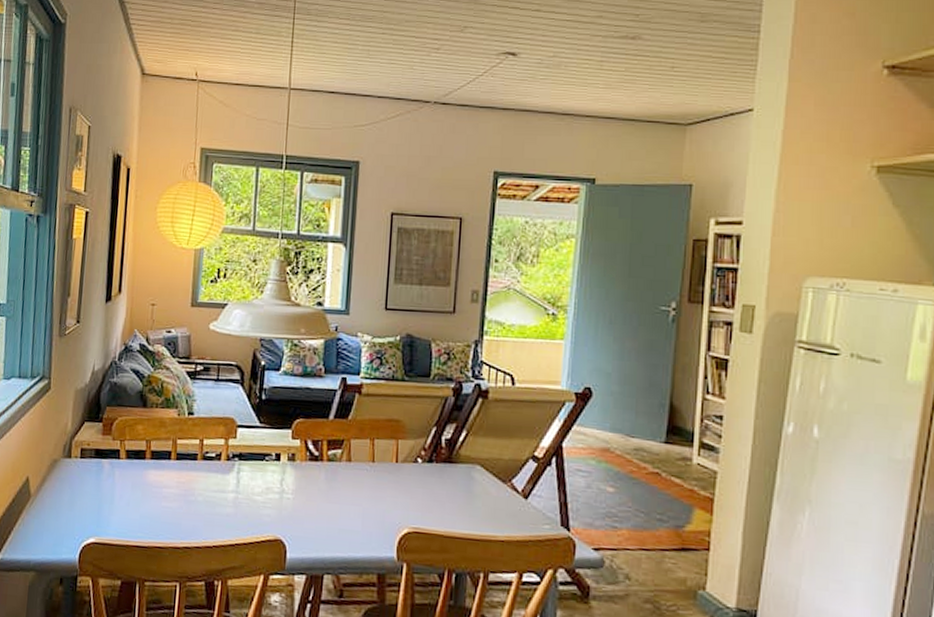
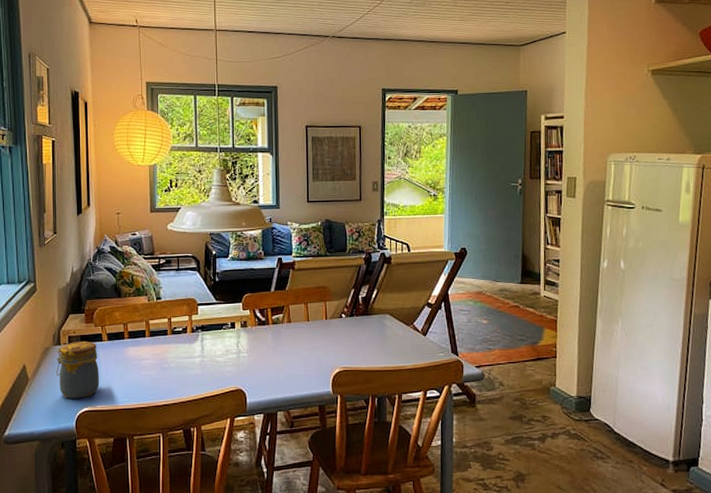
jar: none [63,456,113,526] -> present [56,342,99,399]

